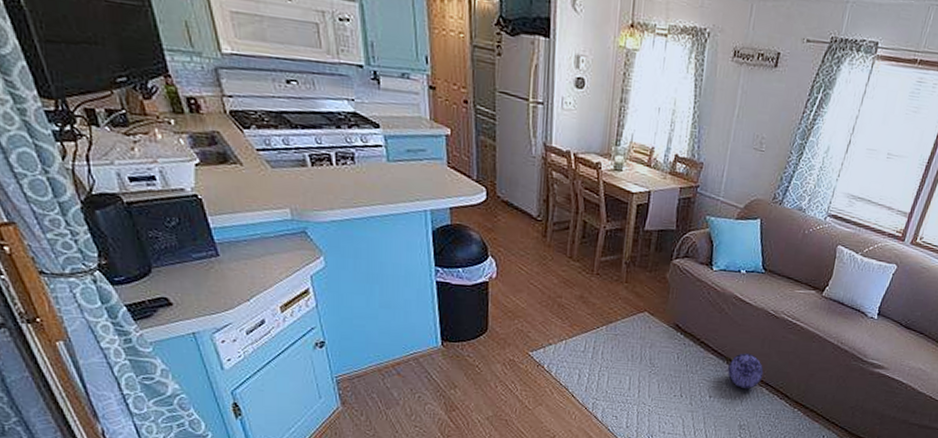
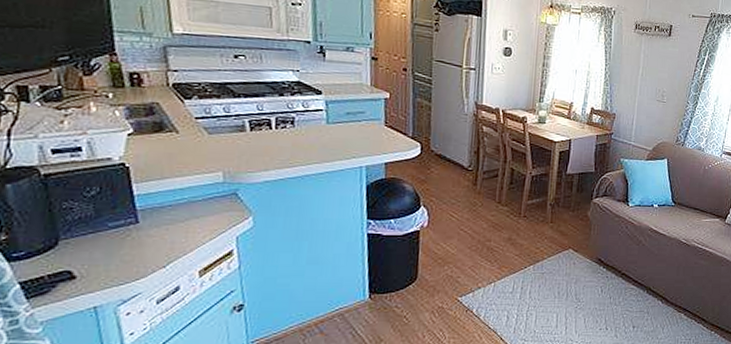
decorative ball: present [727,353,764,389] -> none [648,281,681,316]

